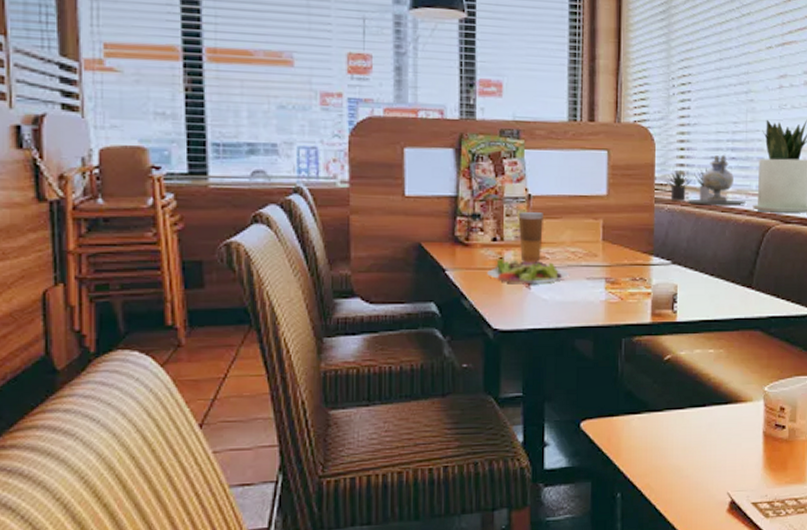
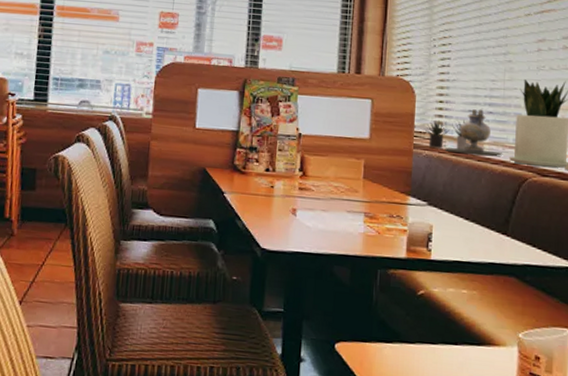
salad plate: present [487,259,570,283] -> none [259,187,332,212]
beverage cup: present [518,211,543,263] -> none [288,148,311,194]

